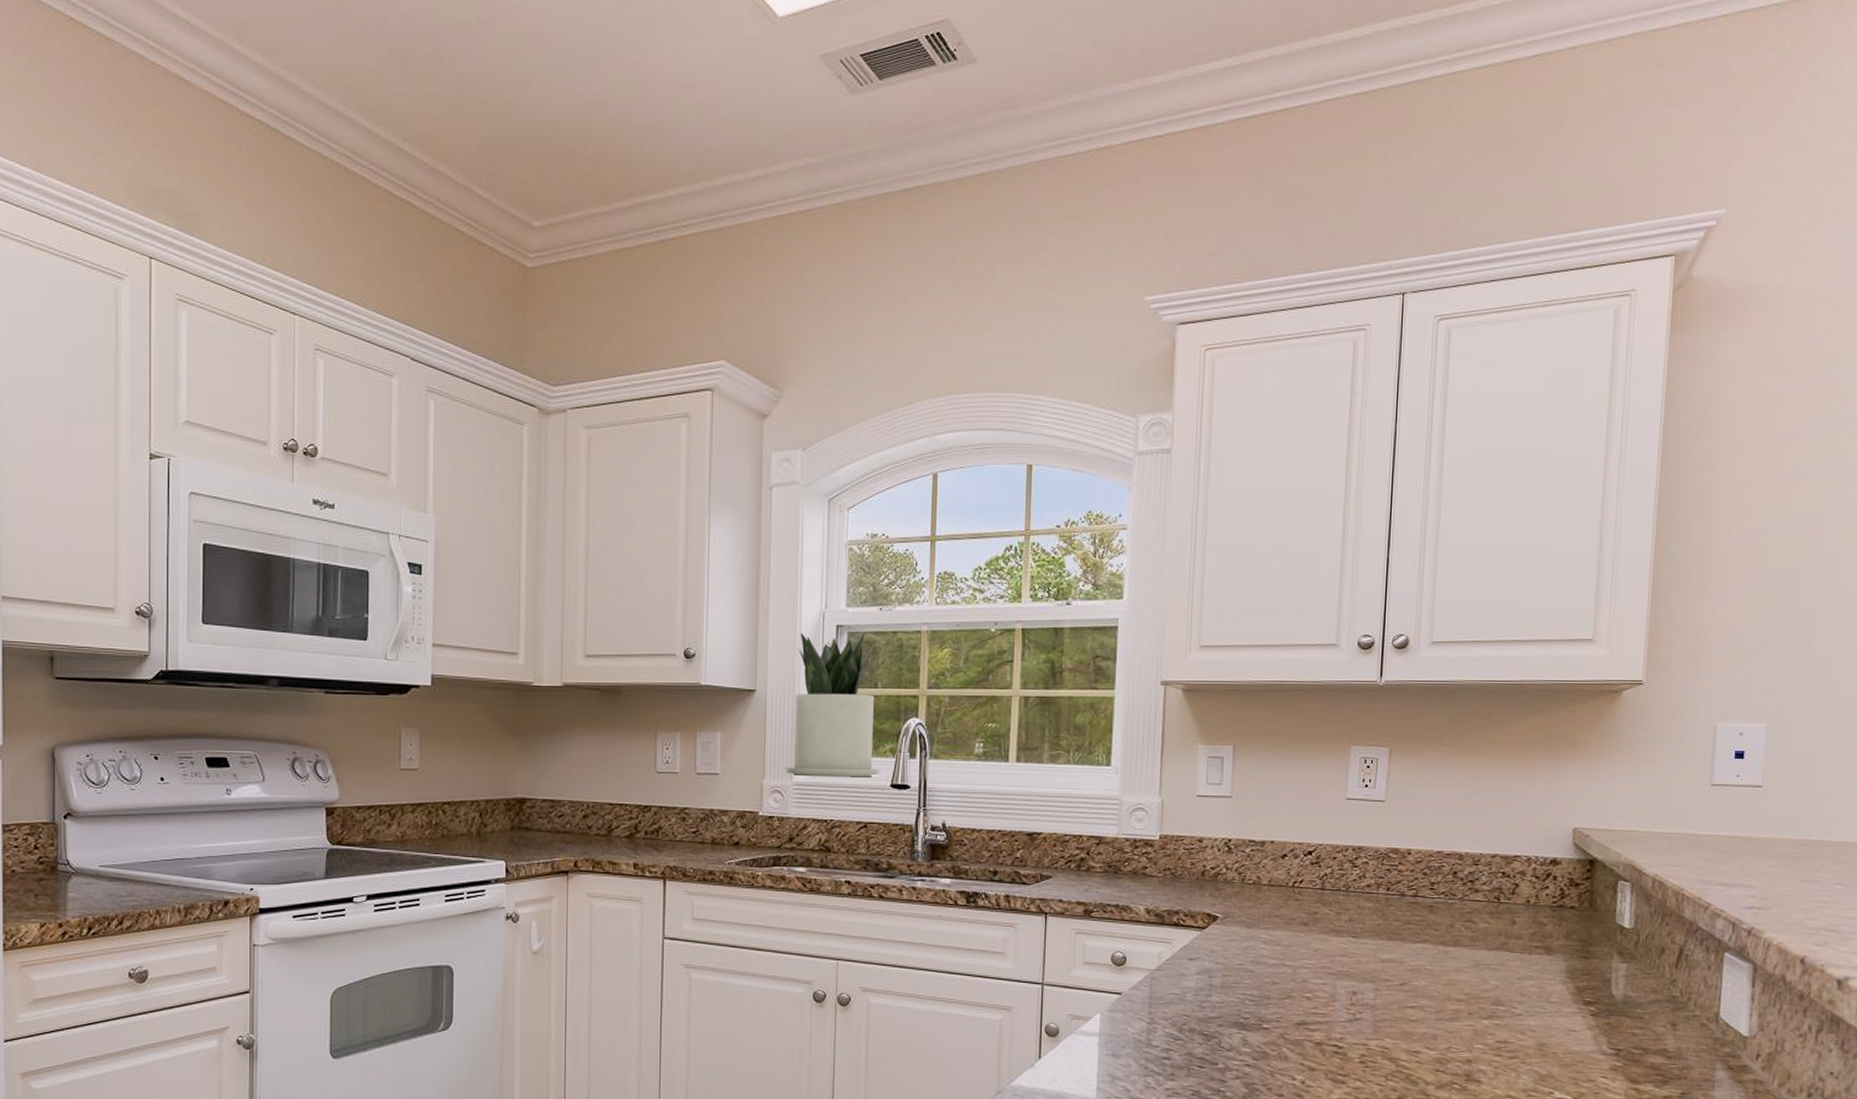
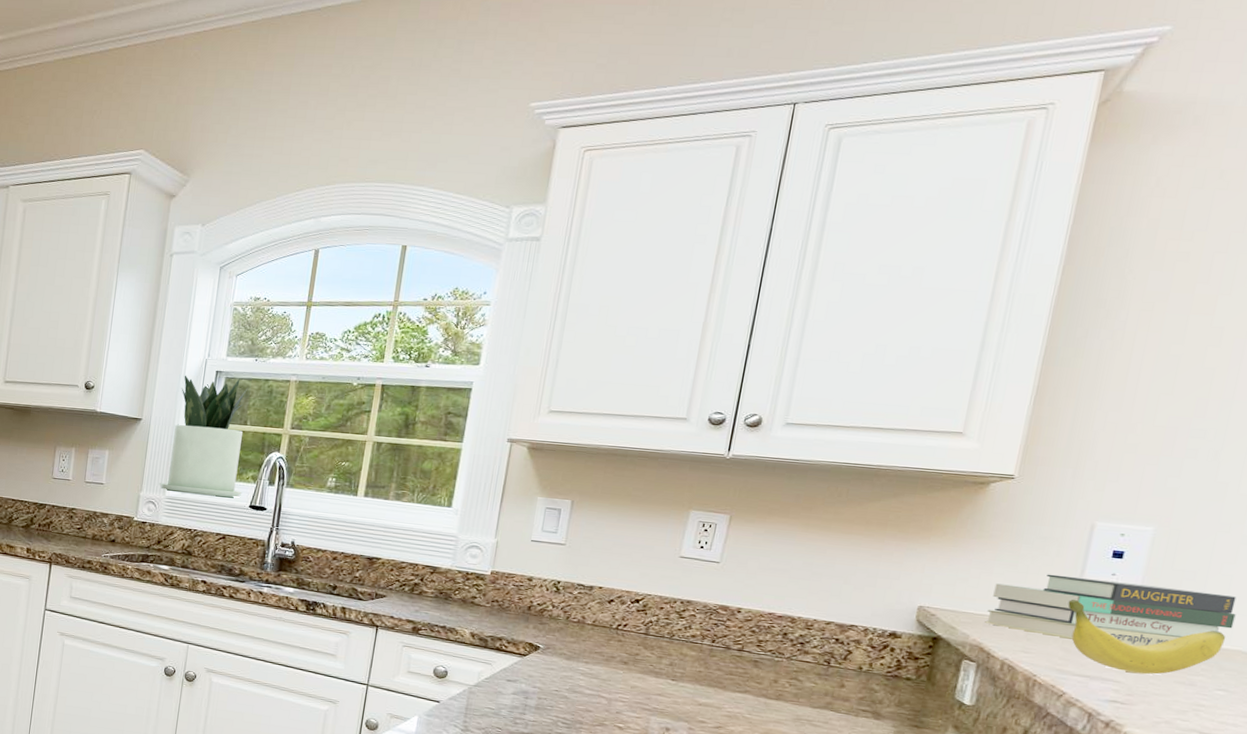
books: none [1633,781,1843,848] -> present [985,574,1237,647]
banana: none [1703,805,1837,876] -> present [1068,599,1226,675]

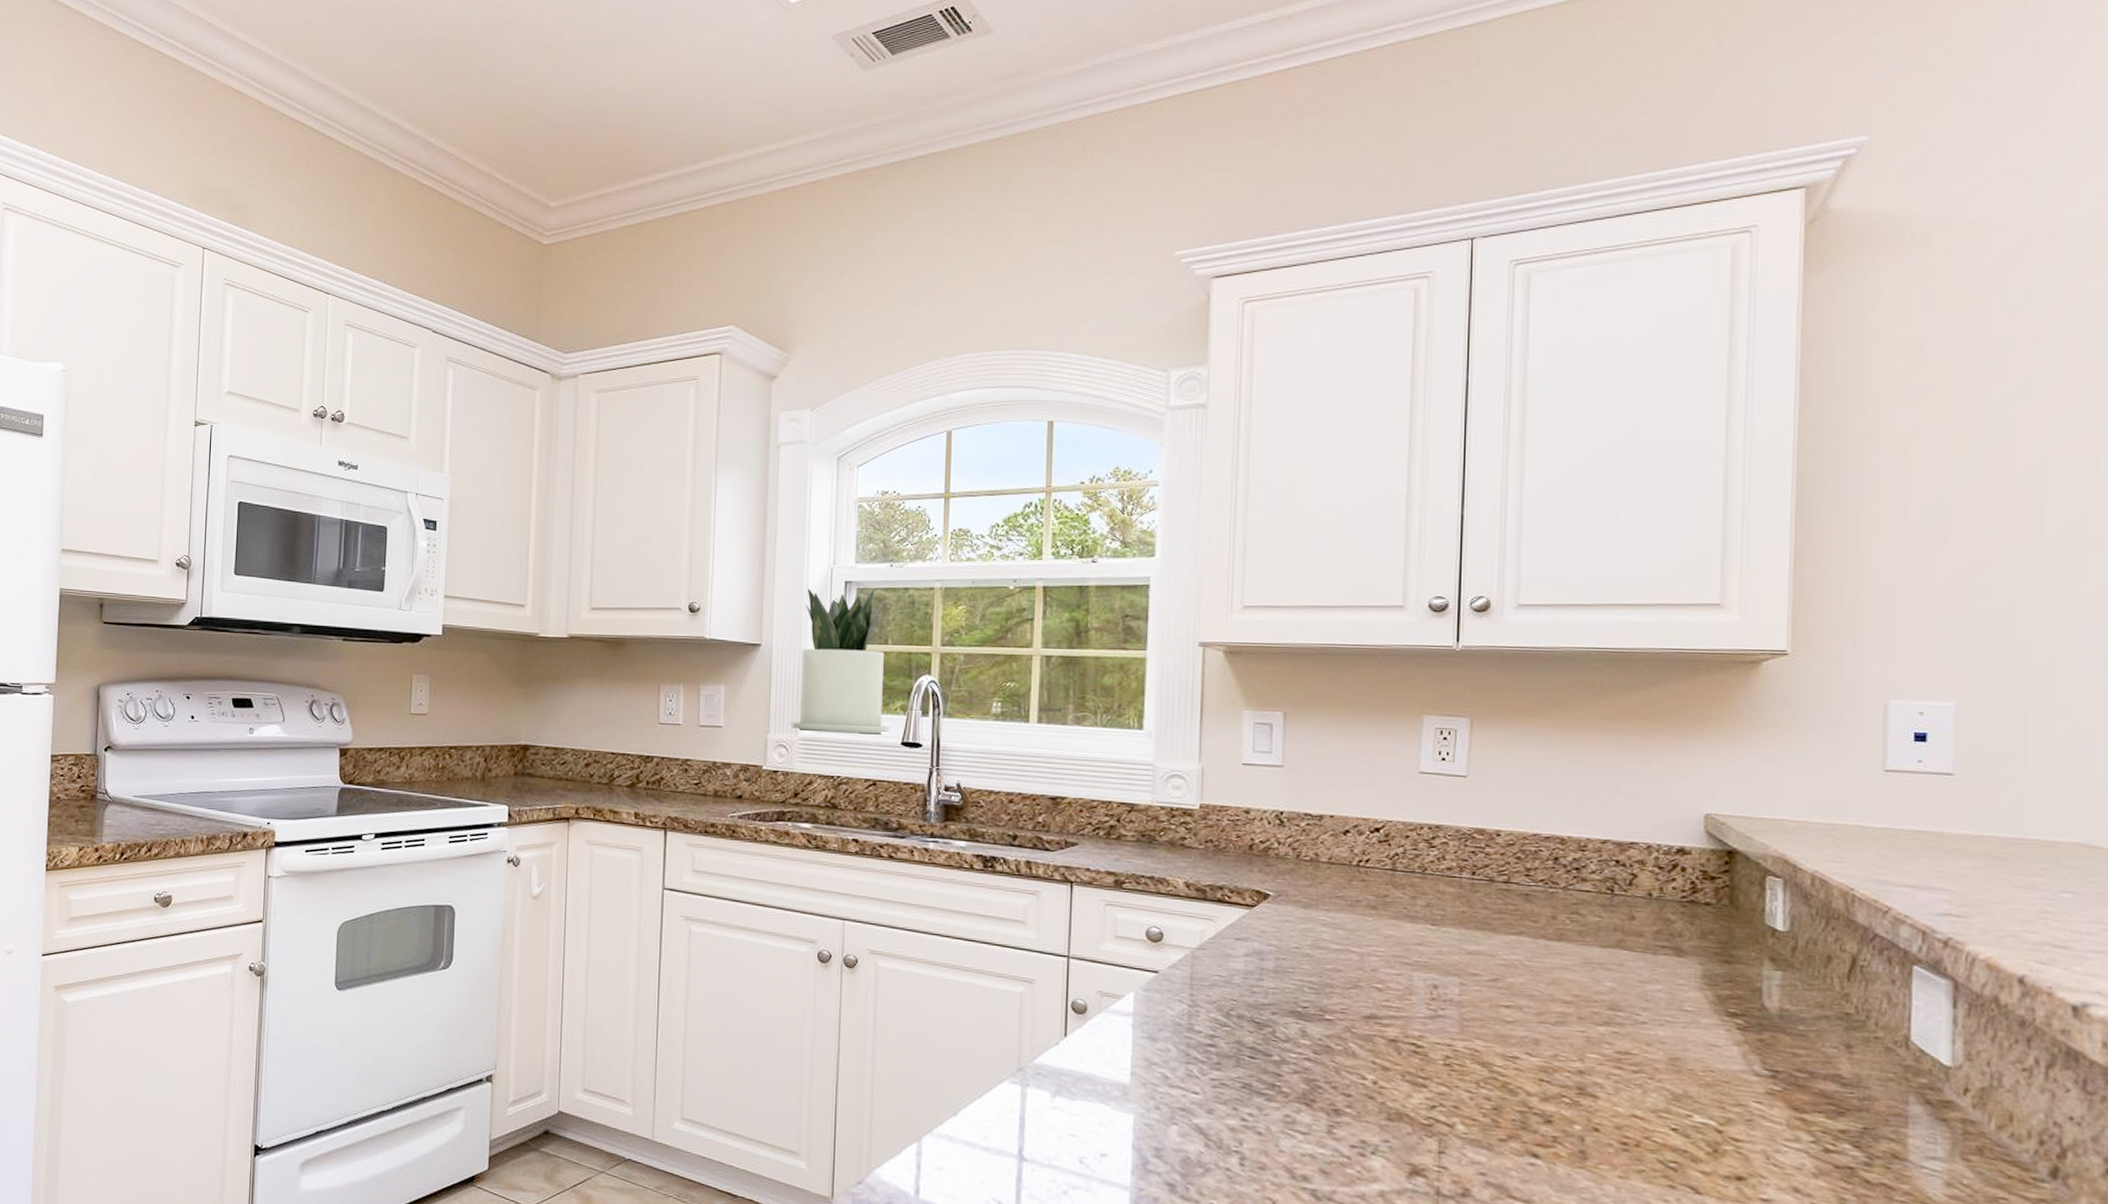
books: present [985,574,1237,647] -> none [1784,765,2066,846]
banana: present [1068,599,1226,675] -> none [1874,793,2060,880]

